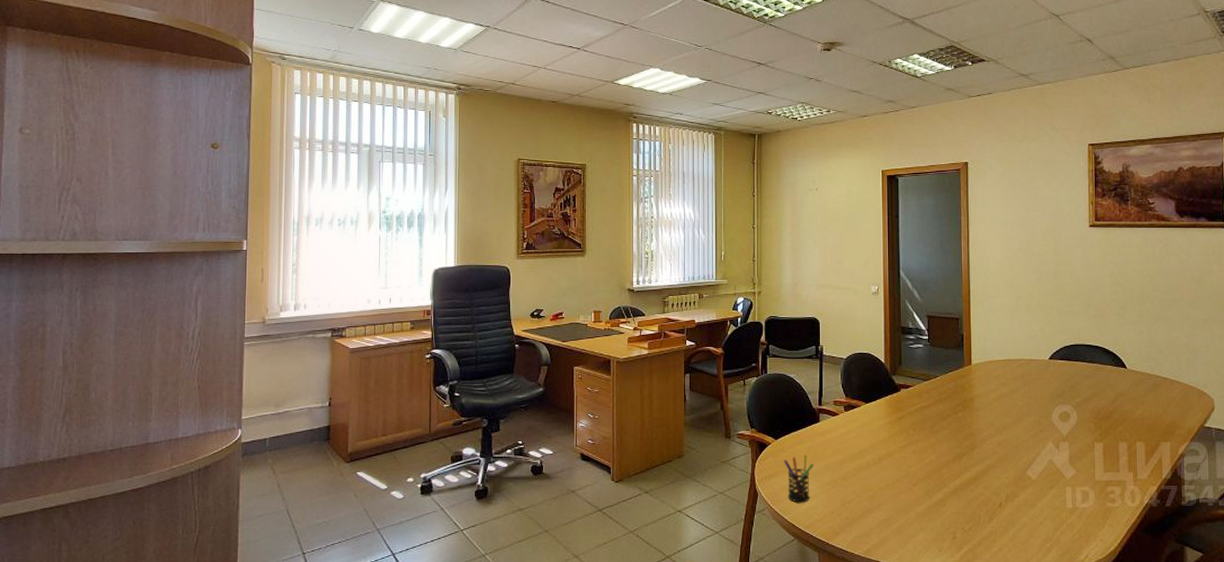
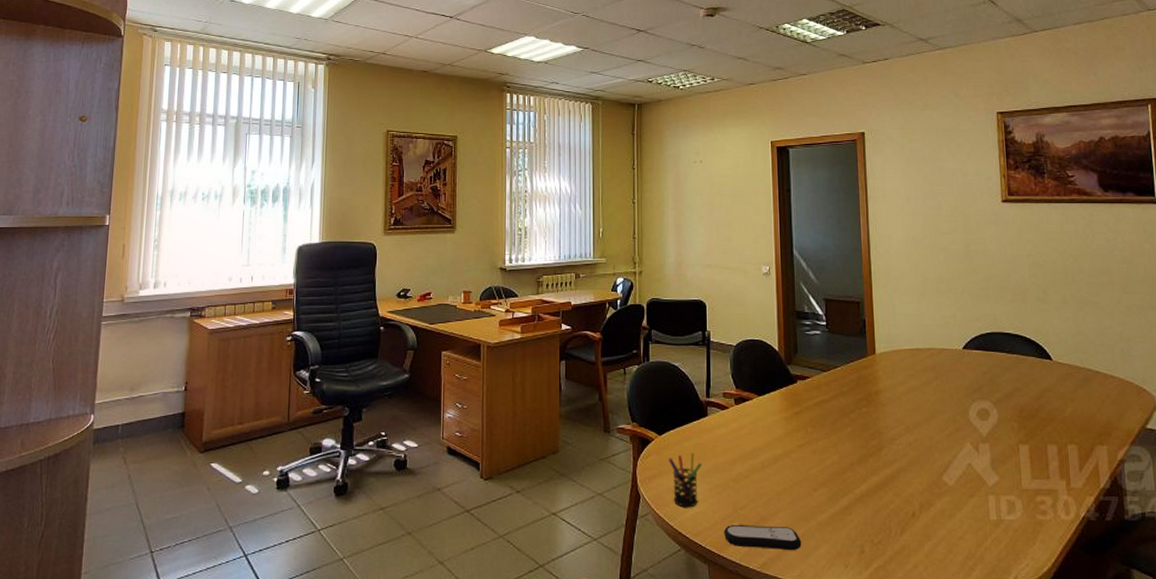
remote control: none [832,517,902,539] -> present [723,525,802,551]

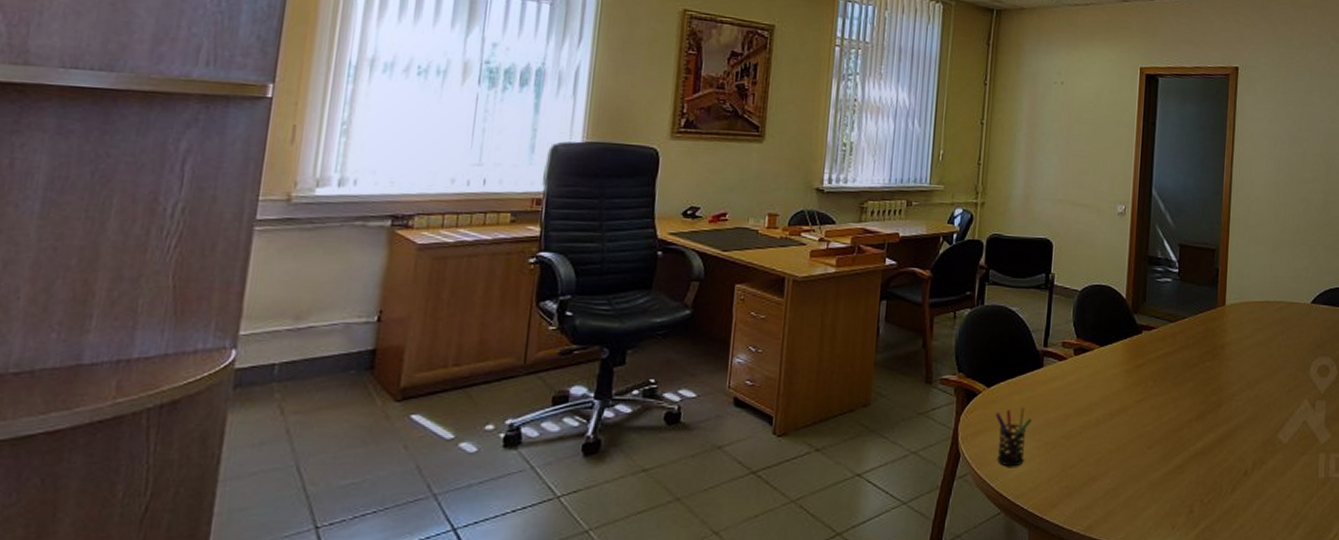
remote control: present [723,525,802,551] -> none [1048,486,1131,512]

